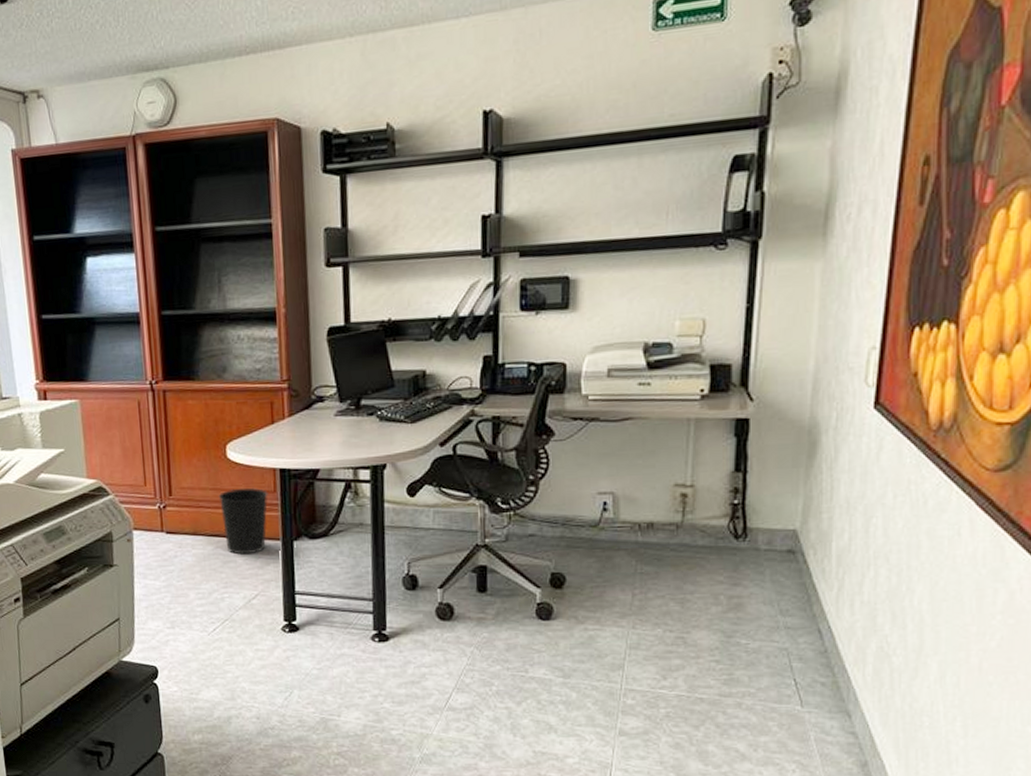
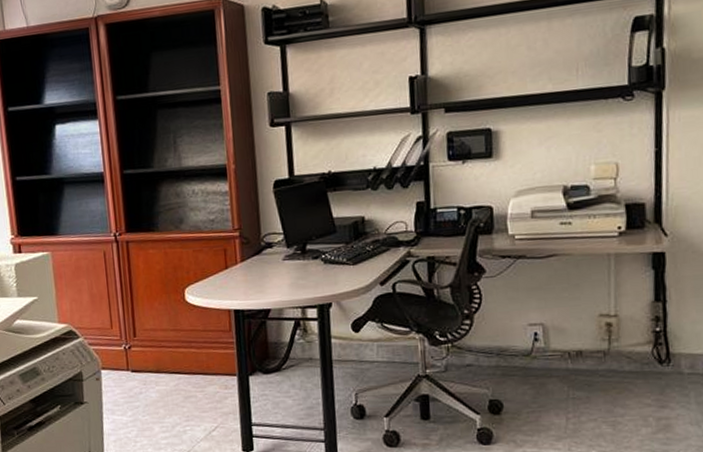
wastebasket: present [218,487,268,555] -> none [178,327,224,390]

